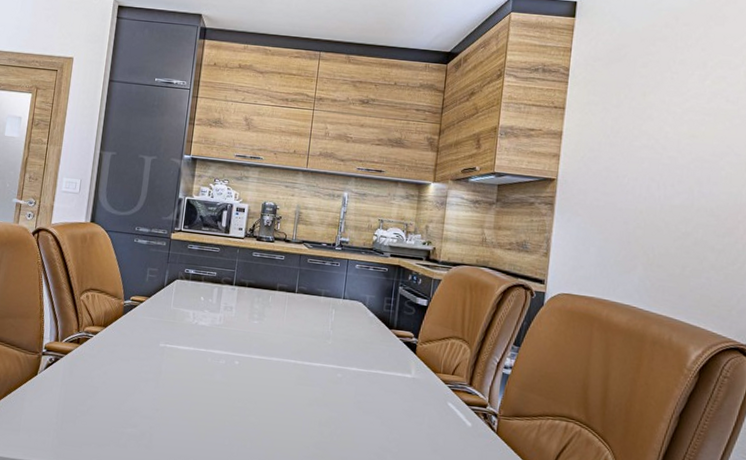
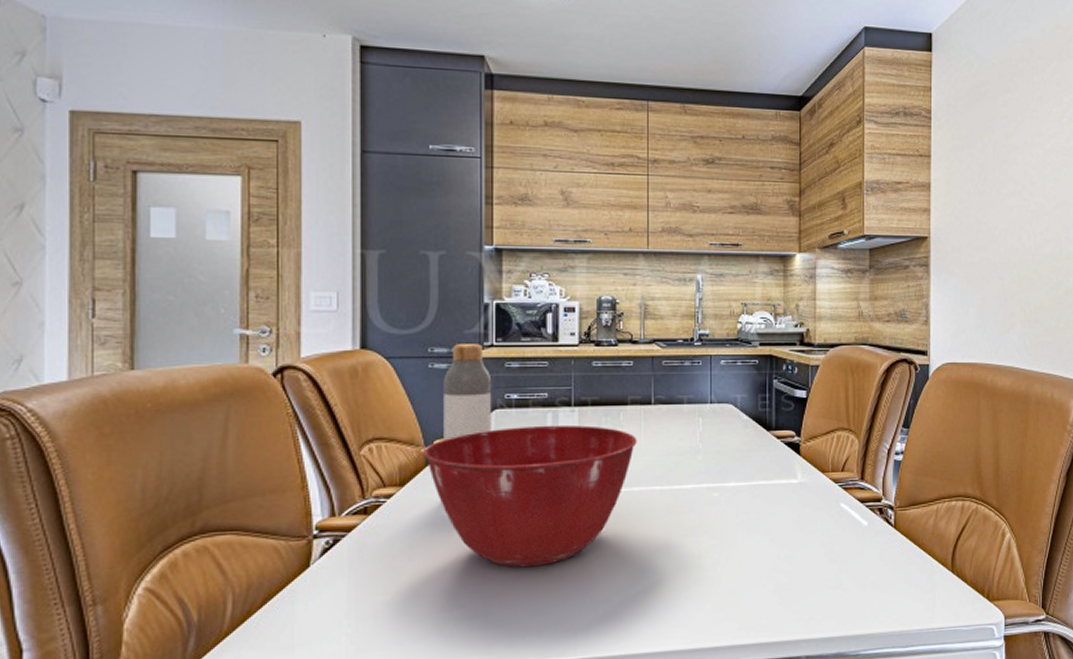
mixing bowl: none [122,294,281,407] -> present [422,424,637,568]
bottle: none [137,226,177,298] -> present [443,344,492,441]

